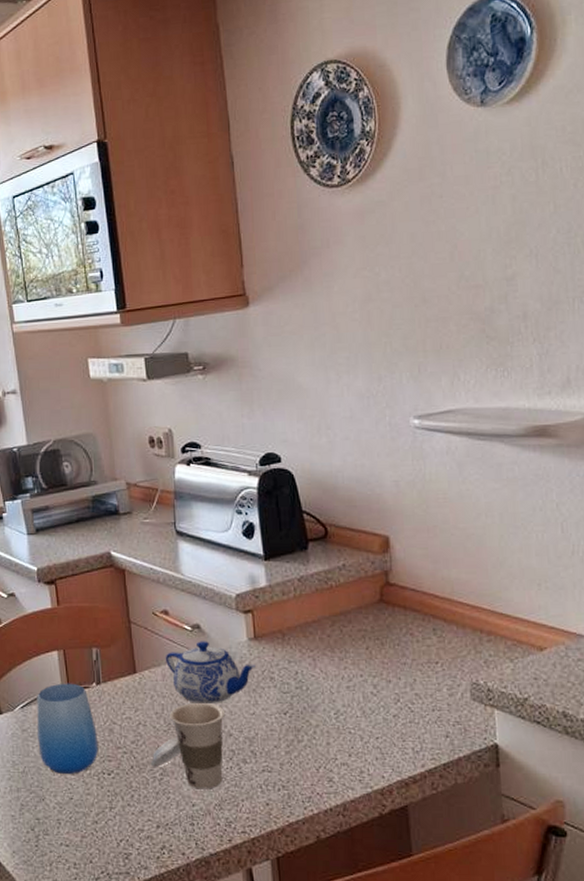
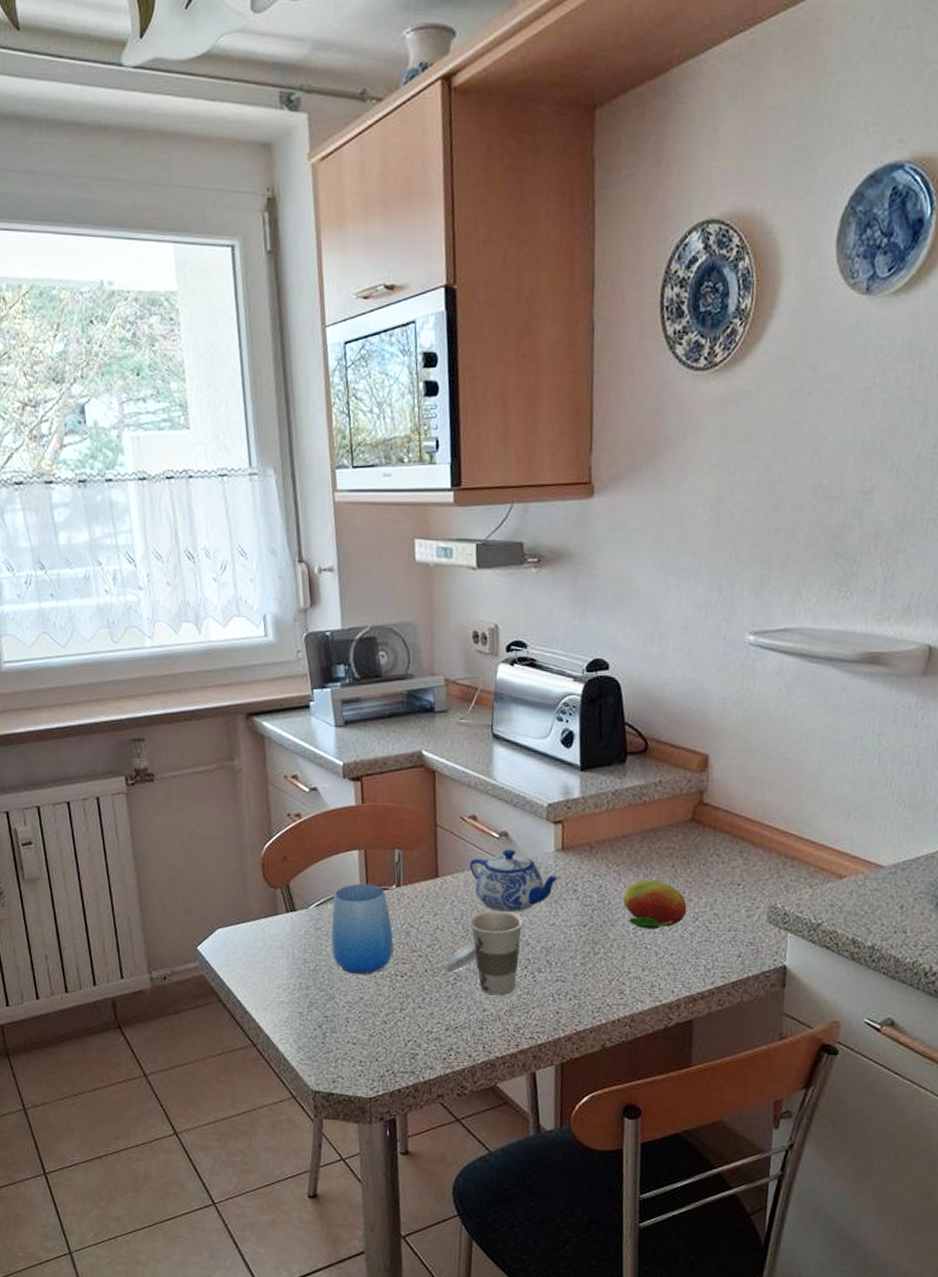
fruit: none [320,663,387,714] -> present [623,880,687,930]

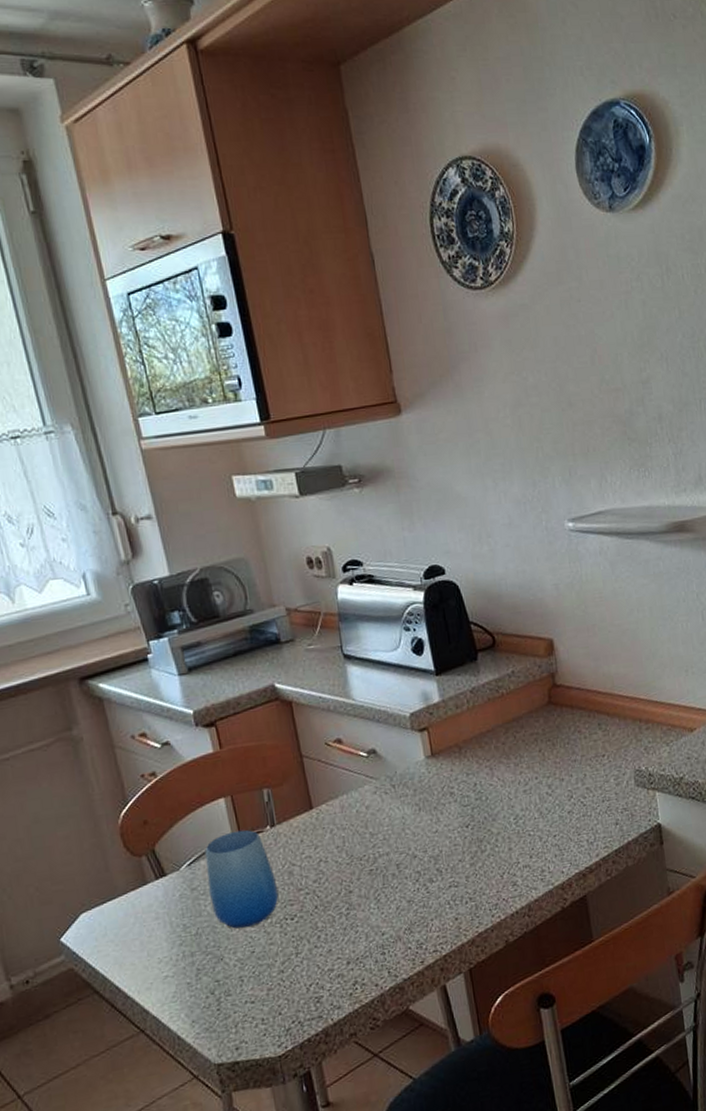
cup: present [444,911,524,996] -> none [335,828,410,917]
teapot: present [469,849,560,912] -> none [342,765,435,831]
fruit: present [623,880,687,930] -> none [498,767,561,818]

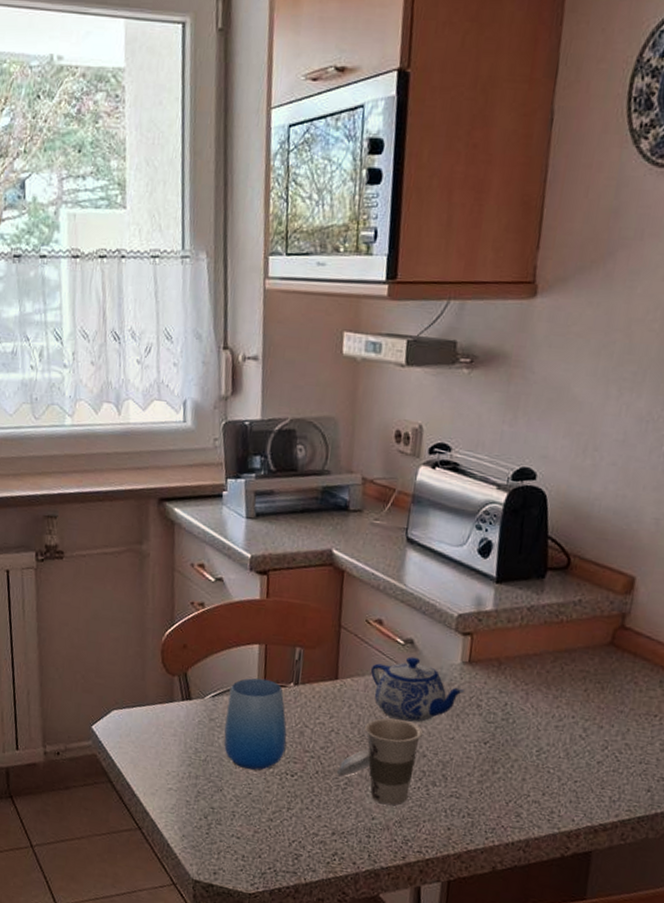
cup: none [335,828,410,917] -> present [336,718,423,806]
teapot: none [342,765,435,831] -> present [370,656,464,723]

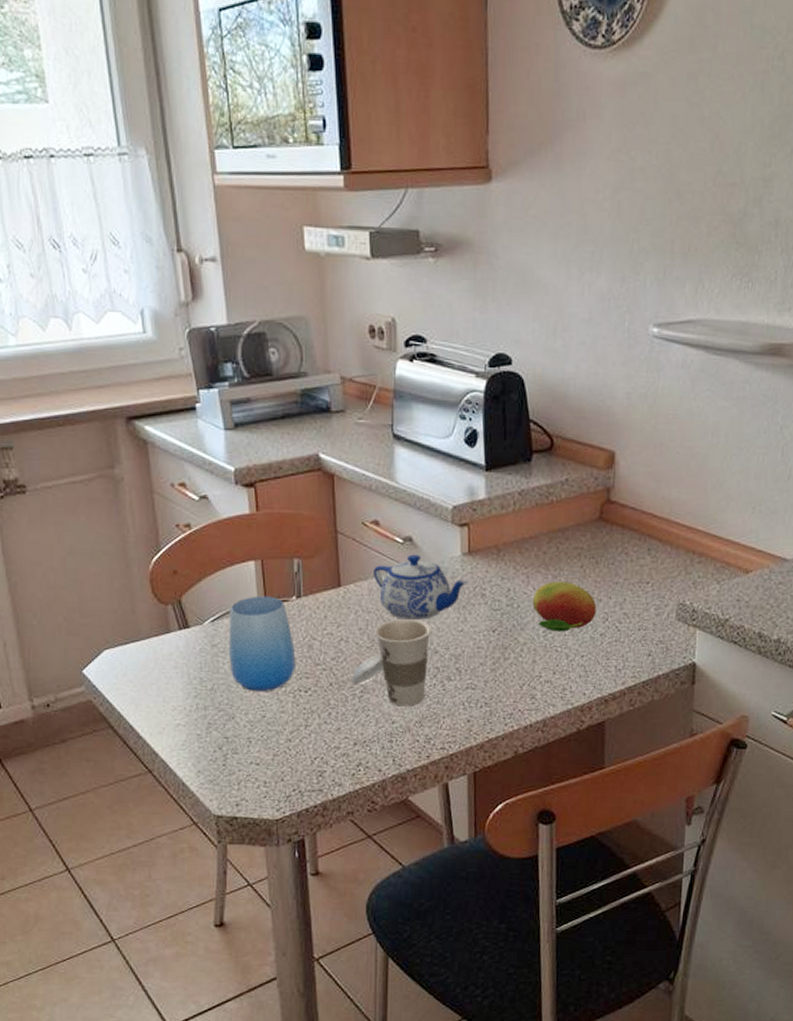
fruit: none [528,701,597,754] -> present [532,581,597,632]

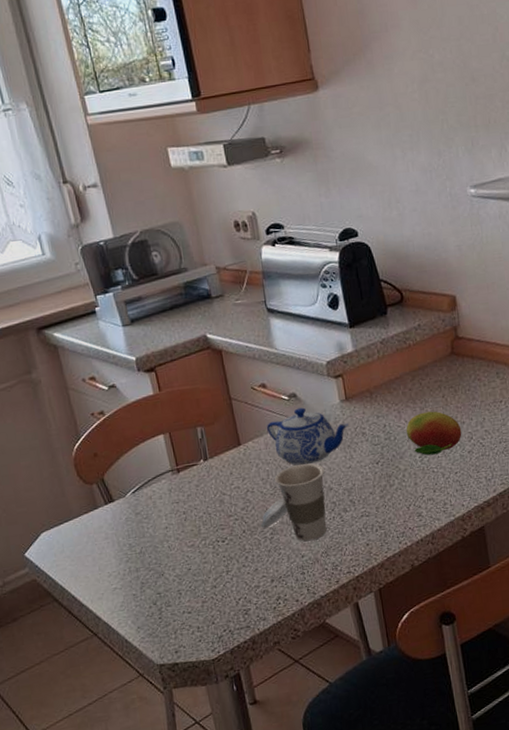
cup: present [229,595,296,691] -> none [147,462,212,549]

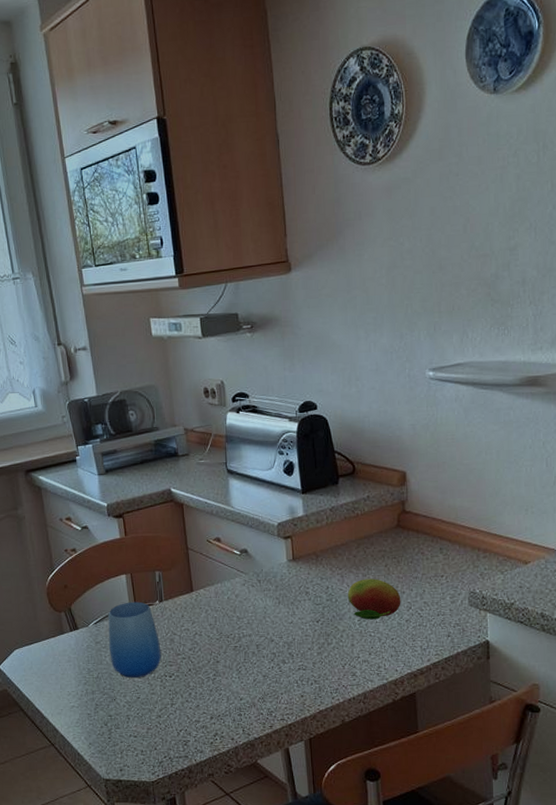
cup: none [147,462,212,549] -> present [108,601,162,678]
cup: present [260,463,327,542] -> none [205,615,267,686]
teapot: present [266,407,349,465] -> none [217,563,293,615]

